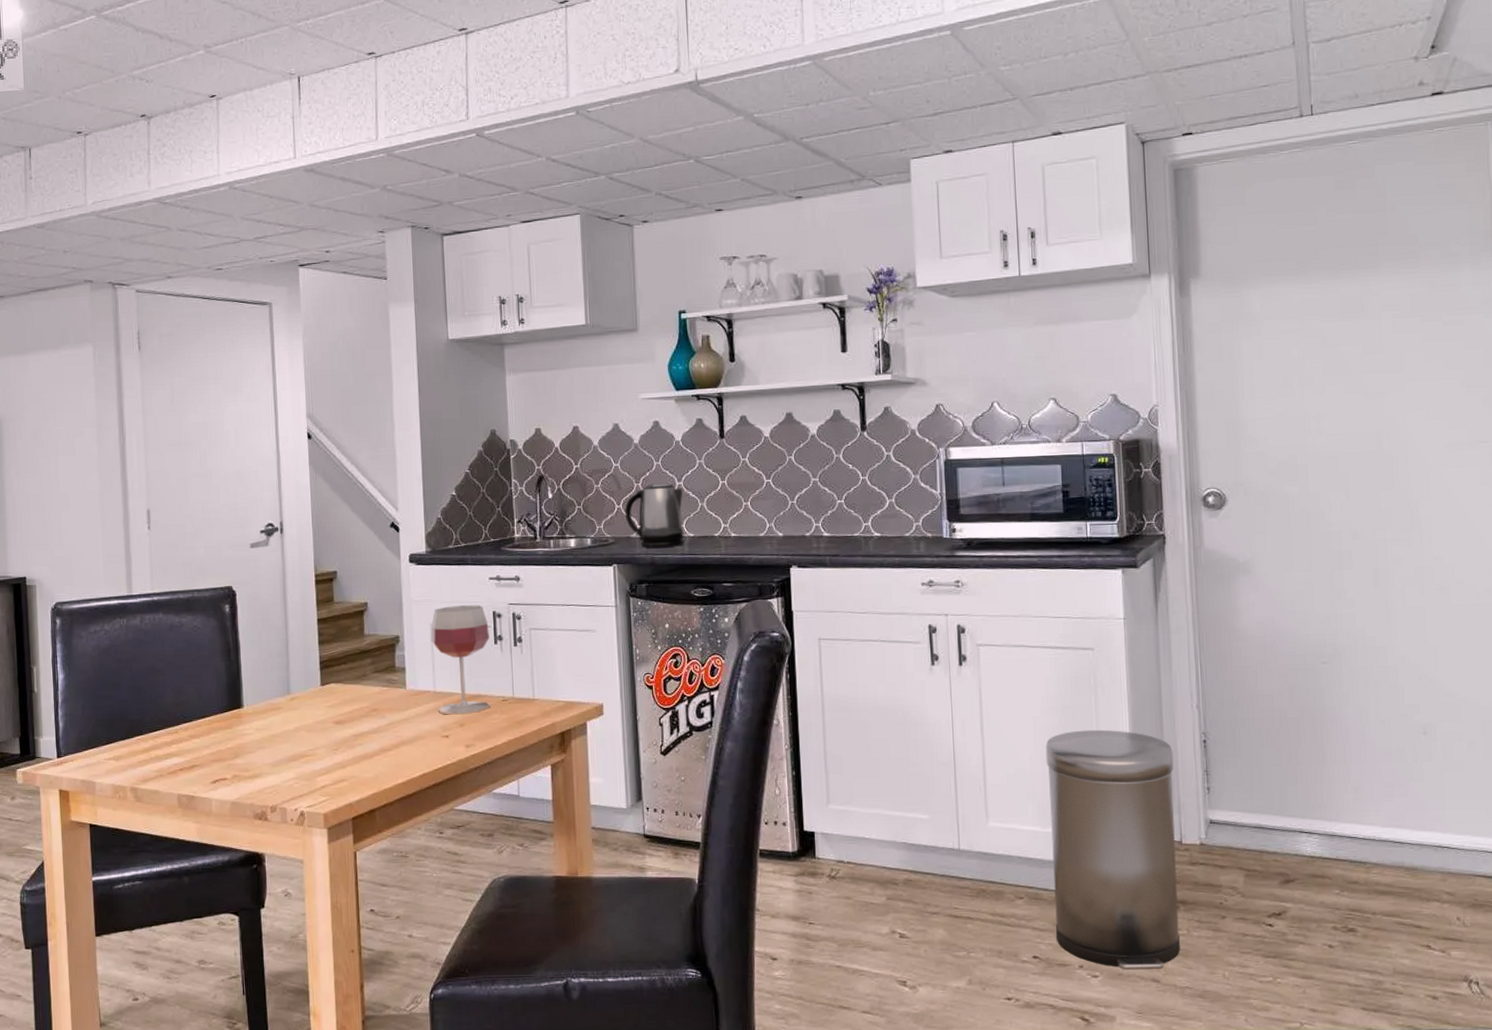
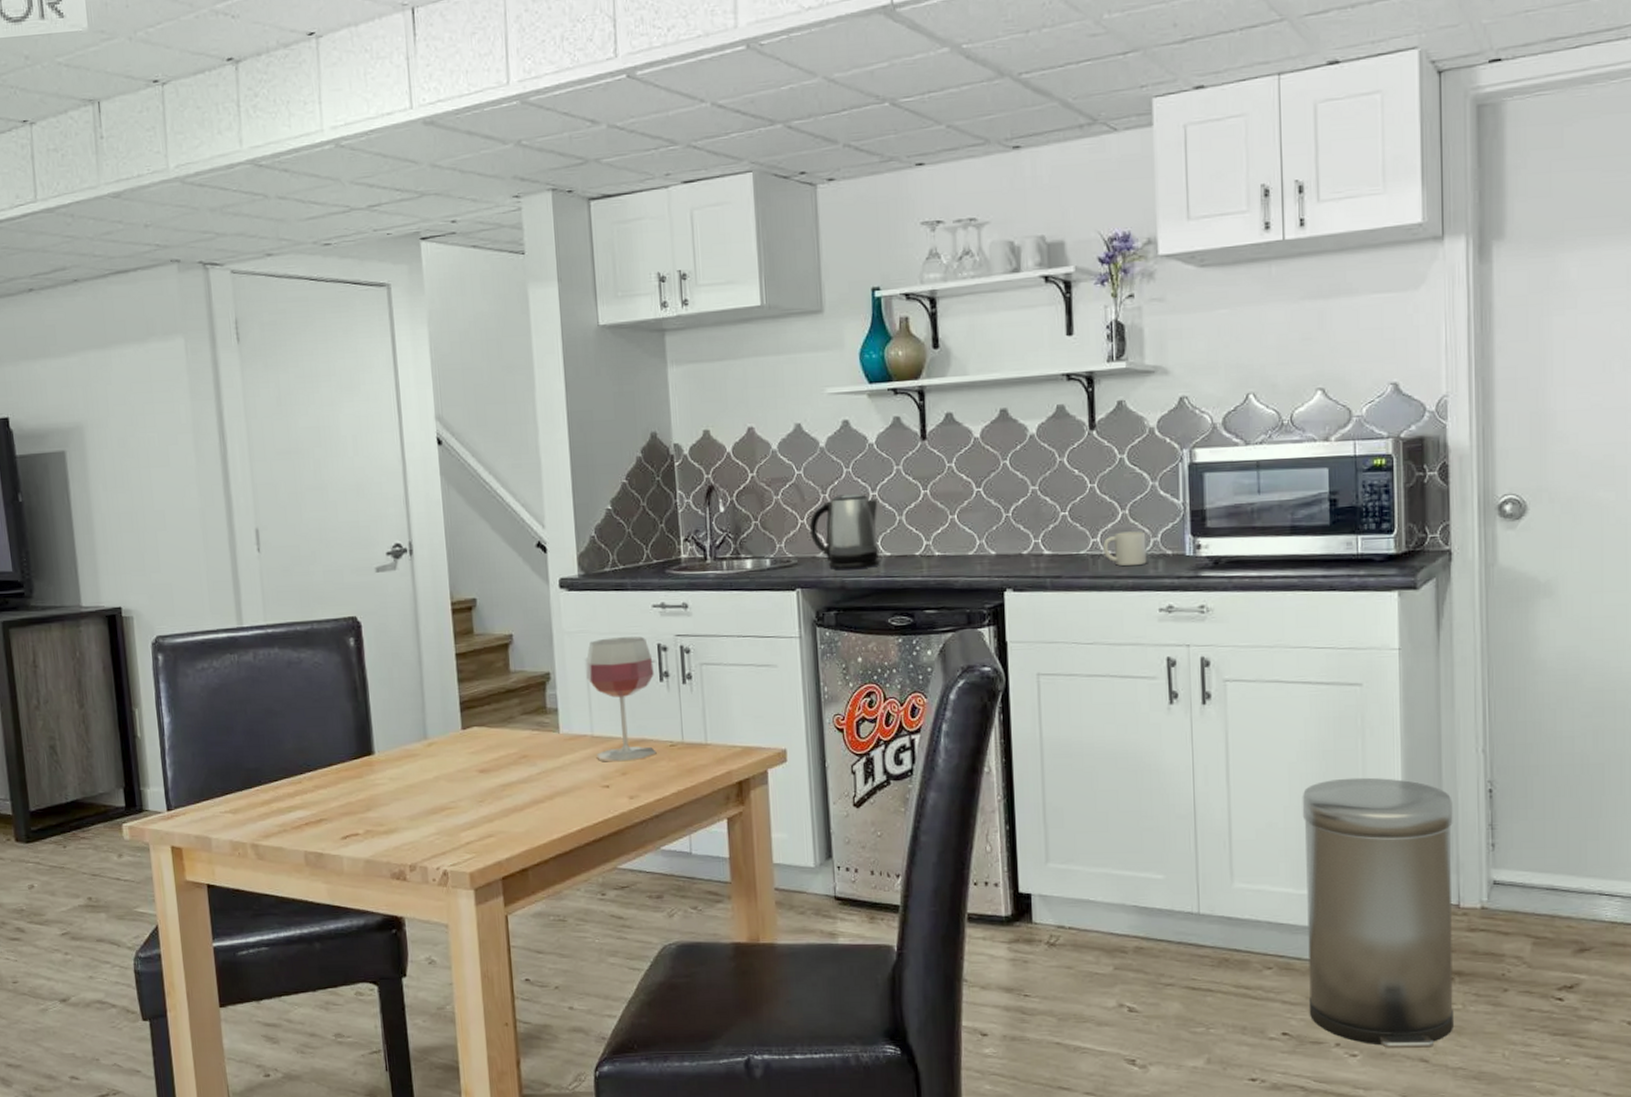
cup: none [873,517,911,547] -> present [1102,531,1147,567]

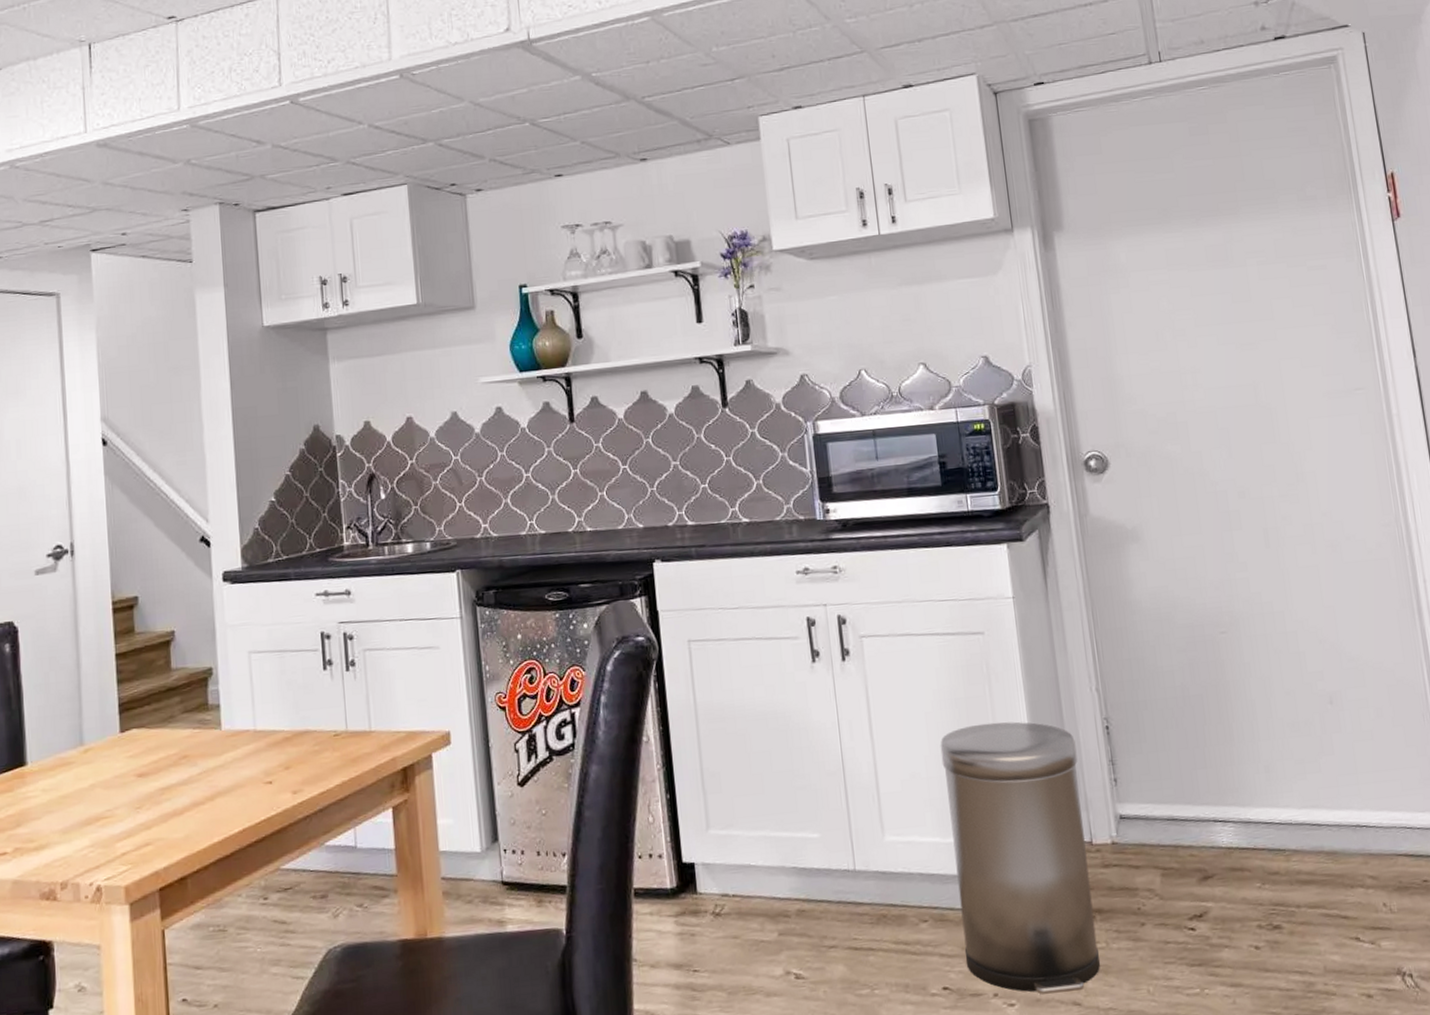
wineglass: present [586,636,657,762] -> none [249,626,321,757]
kettle: present [809,493,880,570] -> none [467,475,536,550]
cup: present [1102,531,1147,567] -> none [741,499,782,533]

